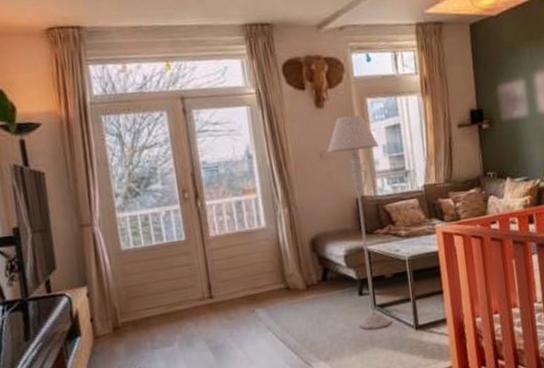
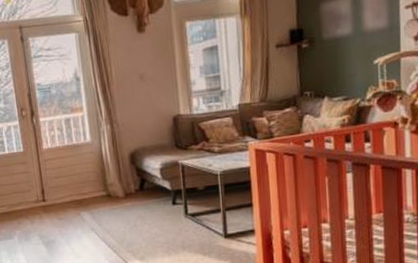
floor lamp: present [327,115,391,330] -> none [147,38,202,236]

